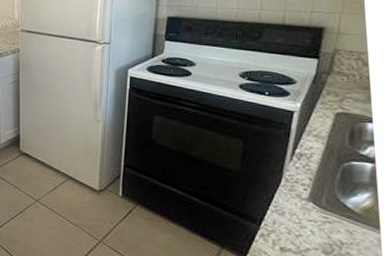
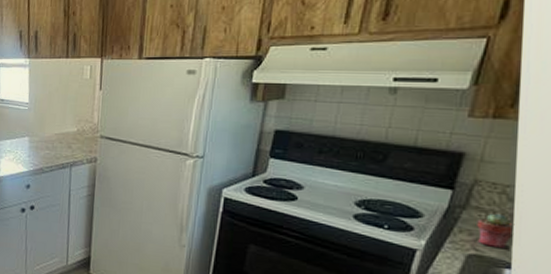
potted succulent: none [341,76,373,107] -> present [477,213,516,249]

